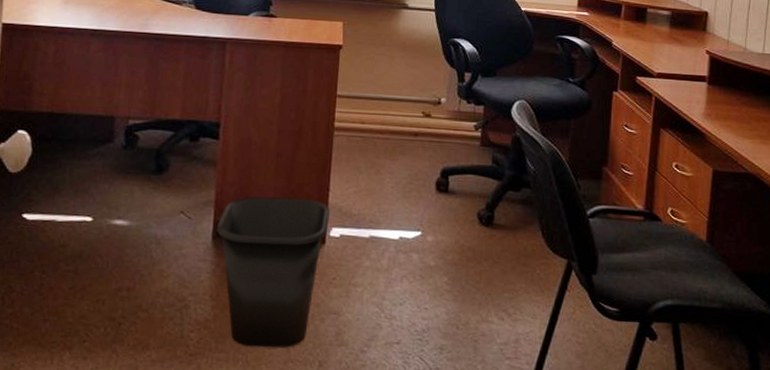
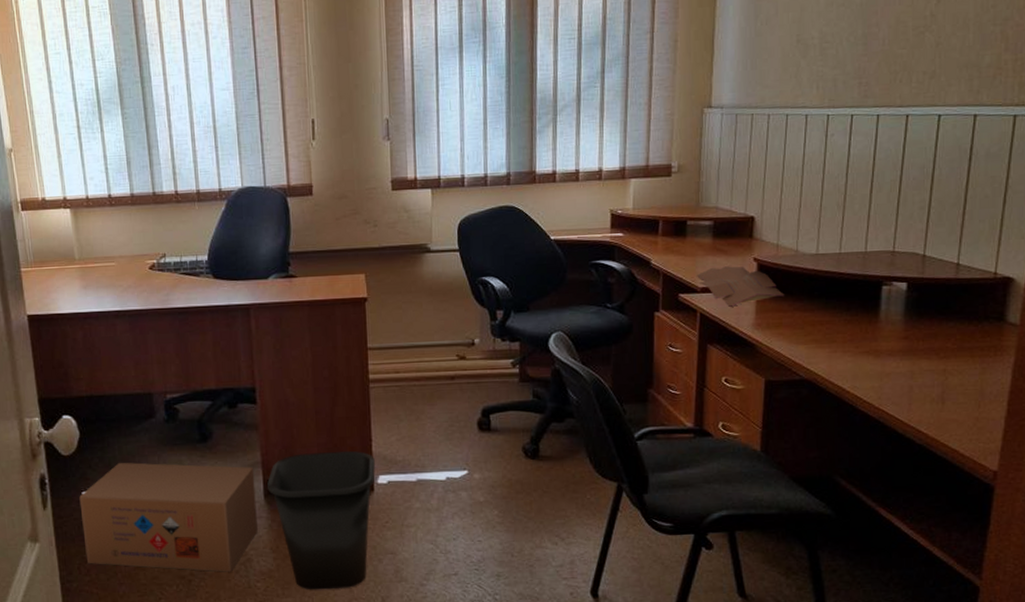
cardboard box: none [13,185,206,318] -> present [79,462,258,572]
papers: none [654,55,733,95] -> present [697,266,785,307]

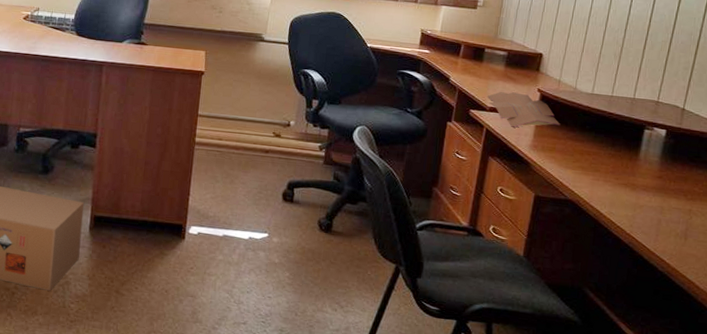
waste bin: present [267,450,376,589] -> none [93,196,190,321]

